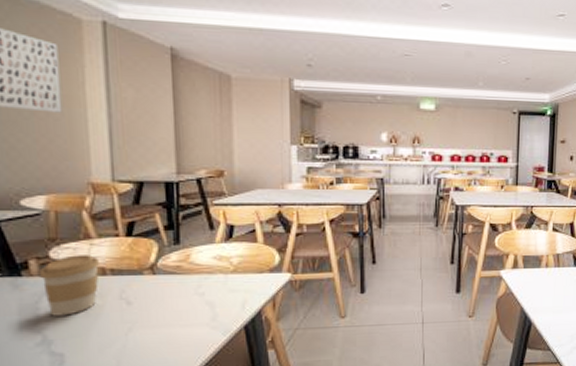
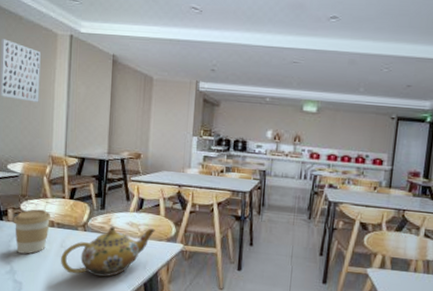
teapot: none [122,259,253,331] -> present [61,226,155,277]

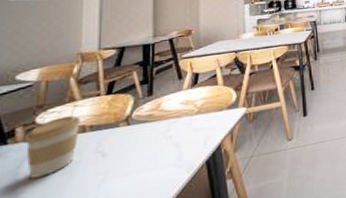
teapot: present [61,226,155,277] -> none [96,100,214,181]

